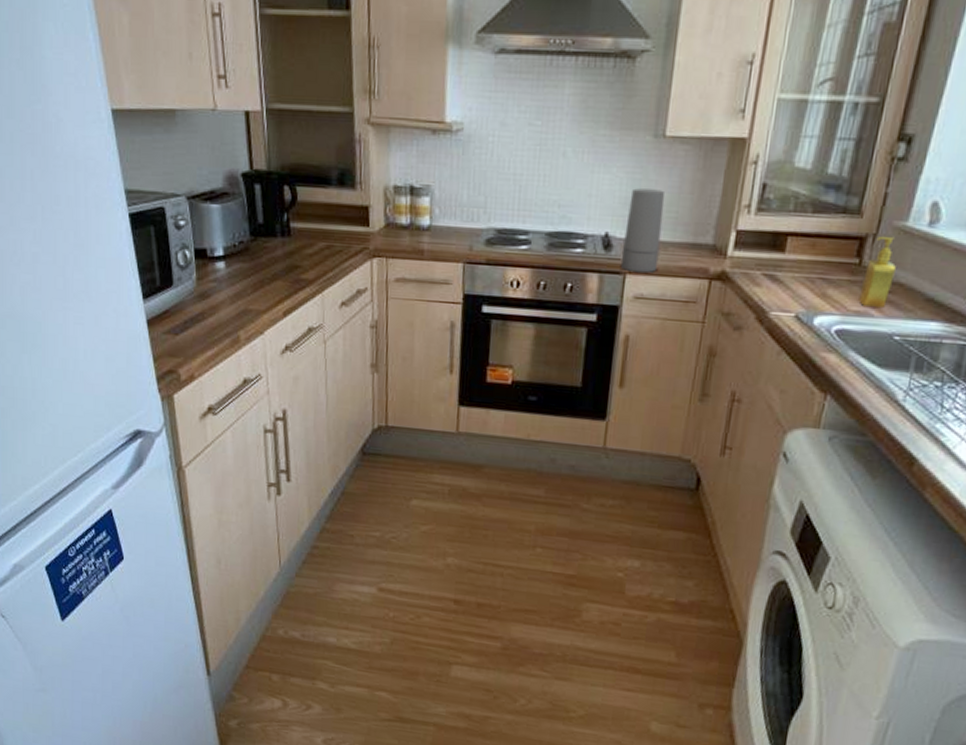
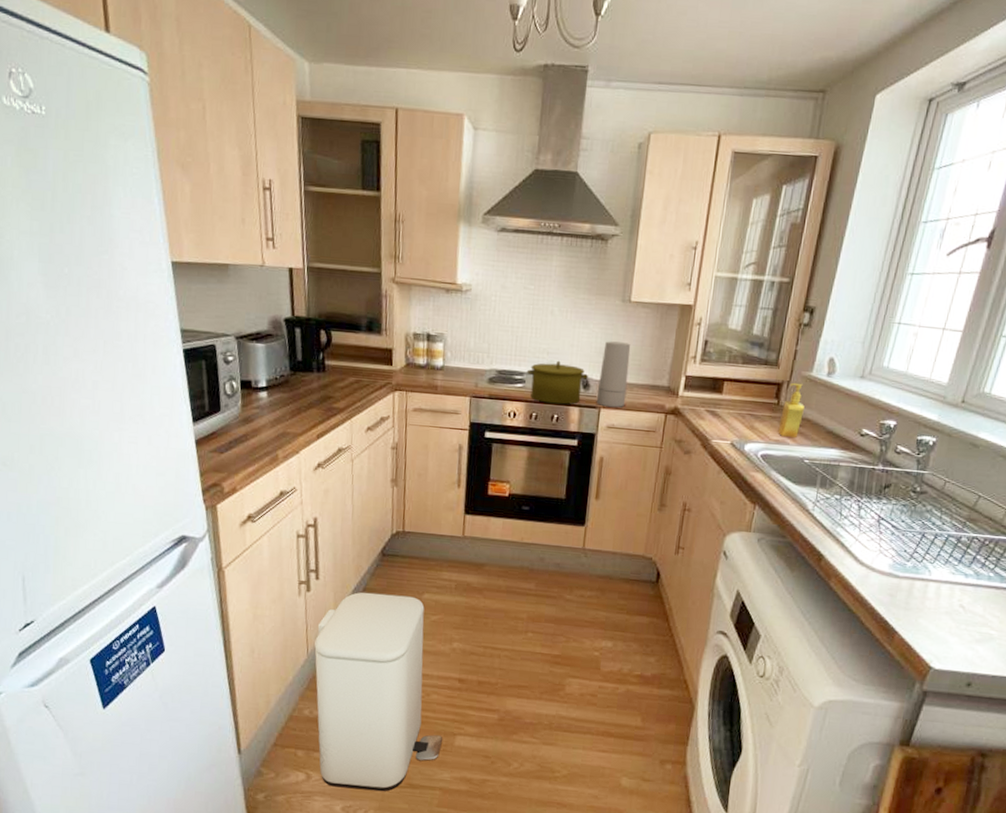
pedal bin: none [288,496,437,725] -> present [314,592,443,792]
cooking pot: none [532,214,610,270] -> present [526,360,588,405]

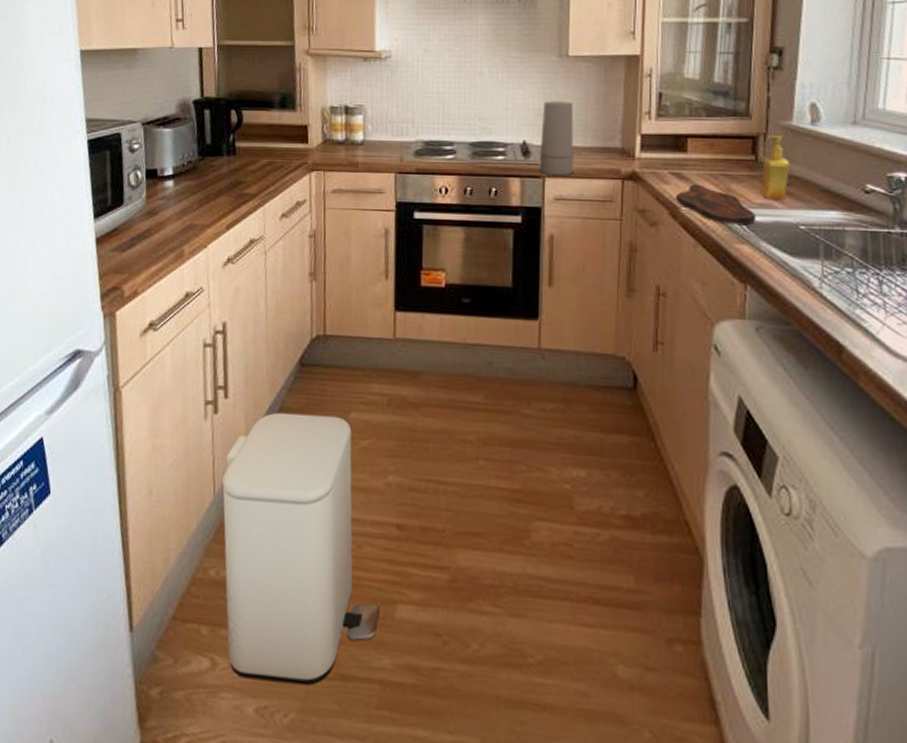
cooking pot: present [526,360,588,405] -> none [457,126,527,176]
cutting board: none [708,420,772,457] -> present [676,184,757,226]

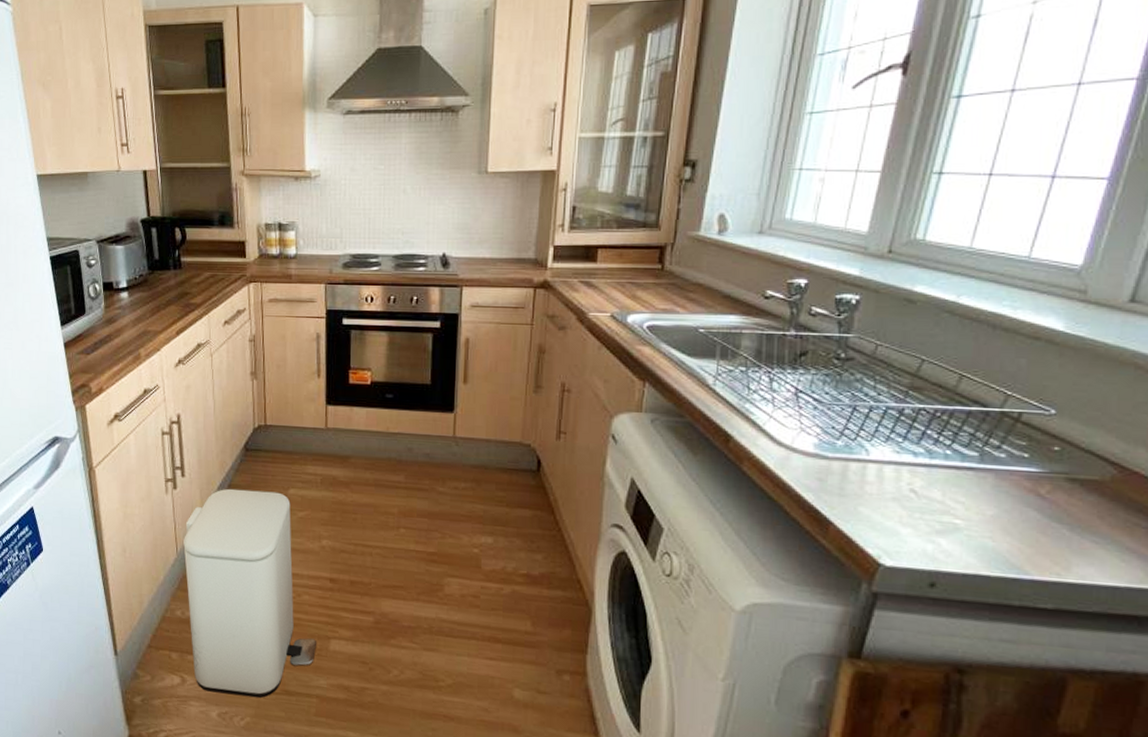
canister: present [539,101,574,176] -> none [457,216,491,285]
cutting board: present [676,184,757,226] -> none [584,291,659,329]
soap dispenser: present [760,134,789,201] -> none [664,244,694,306]

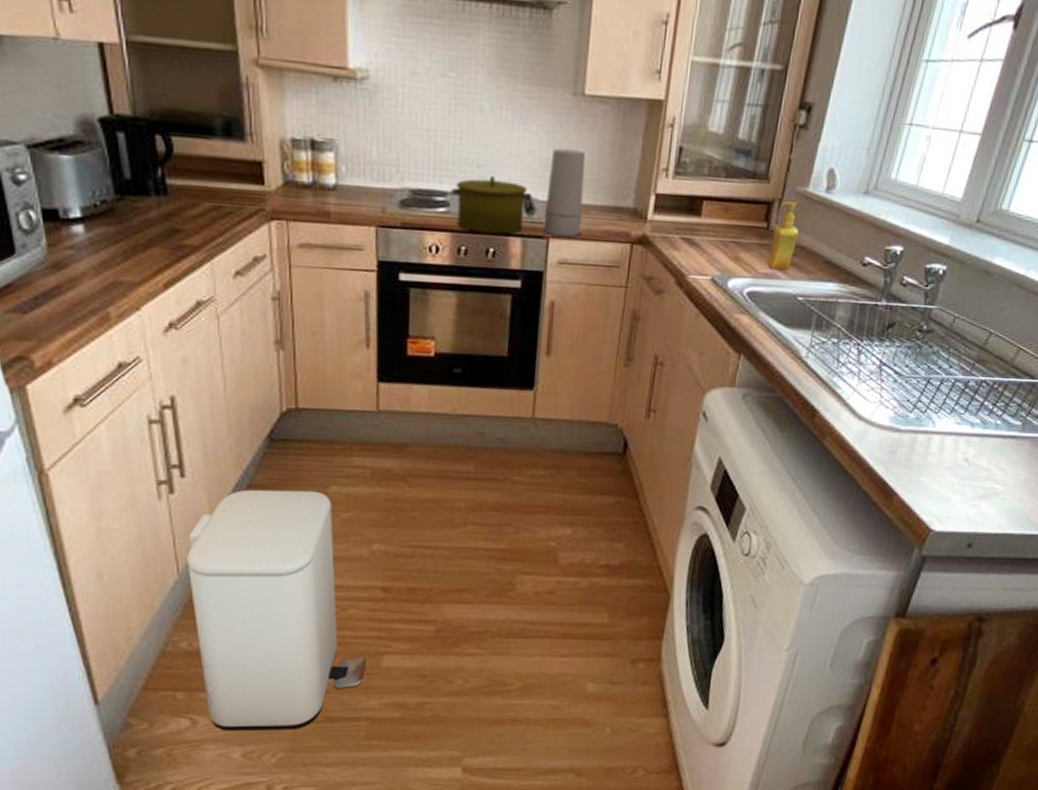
cooking pot: none [381,240,447,285] -> present [450,175,532,235]
canister: none [457,216,491,285] -> present [543,148,586,238]
soap dispenser: none [664,244,694,306] -> present [767,200,799,271]

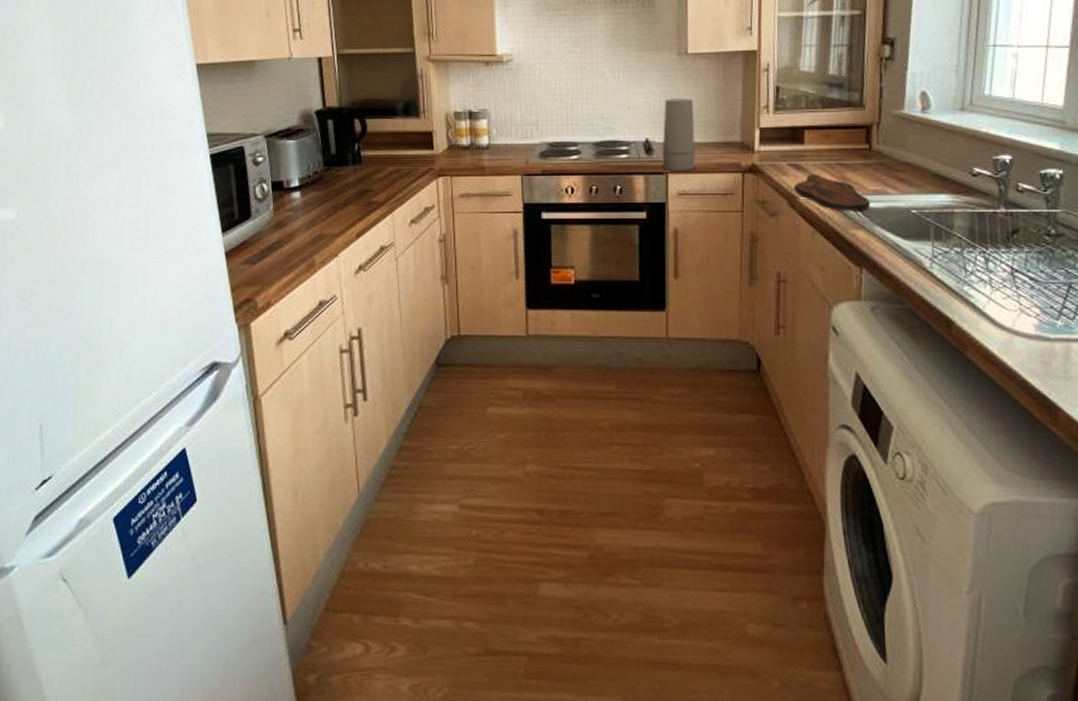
pedal bin: present [187,489,367,731] -> none [366,411,525,663]
cooking pot: present [450,175,532,235] -> none [581,125,650,174]
cutting board: none [684,250,760,296] -> present [794,174,871,212]
soap dispenser: present [767,200,799,271] -> none [874,123,901,186]

